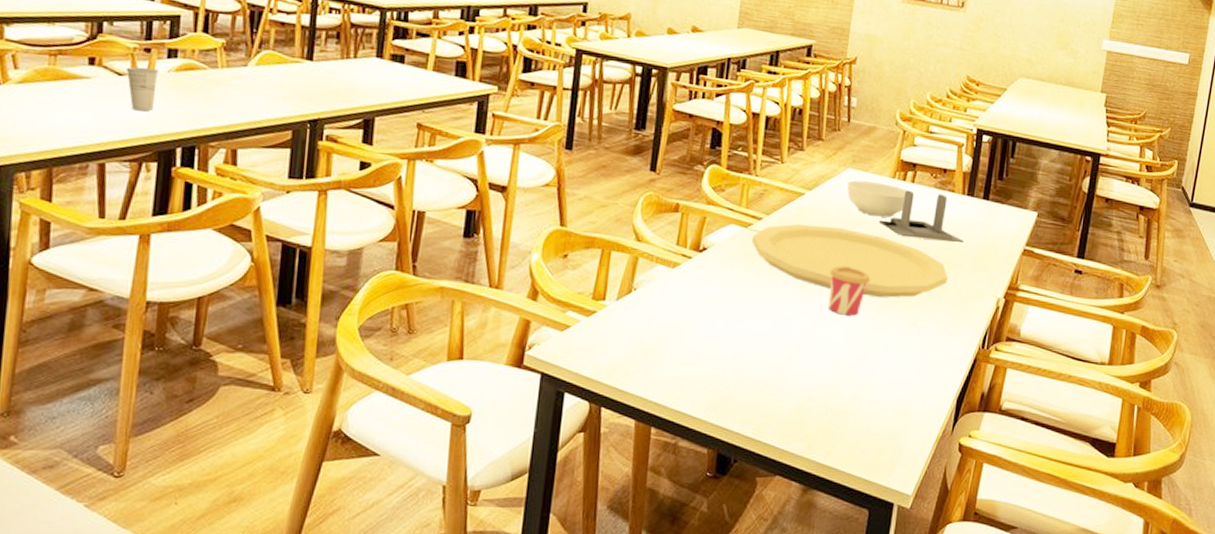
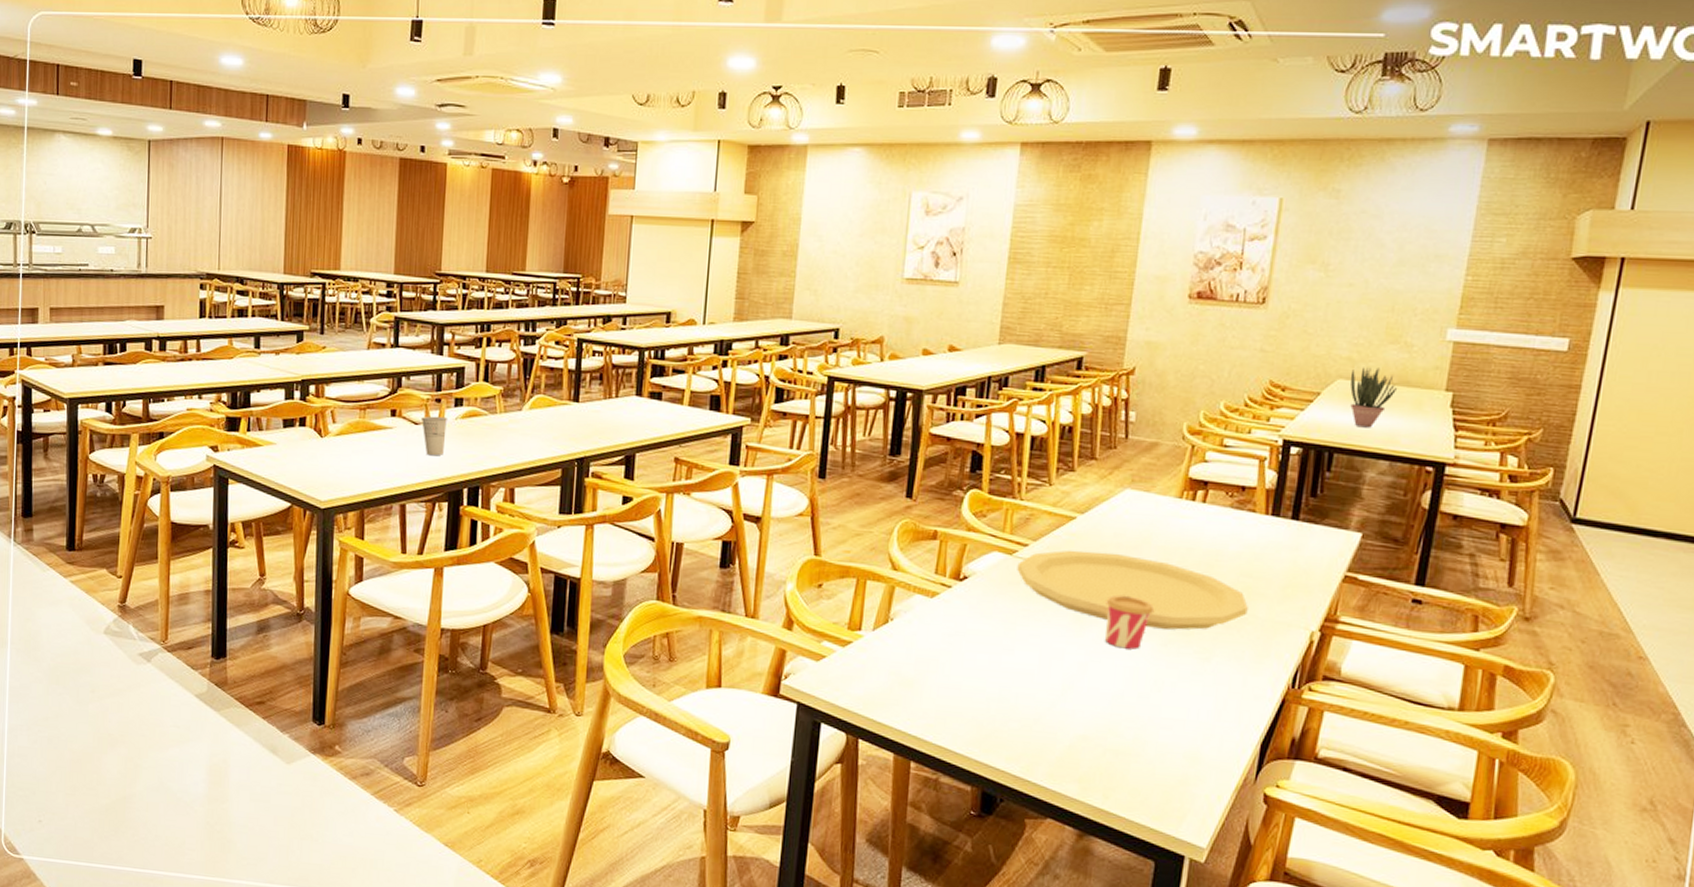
bowl: present [847,180,907,218] -> none [1125,502,1197,542]
napkin holder: present [879,190,965,244] -> none [1164,510,1269,570]
potted plant: none [1029,68,1065,122] -> present [1350,367,1397,428]

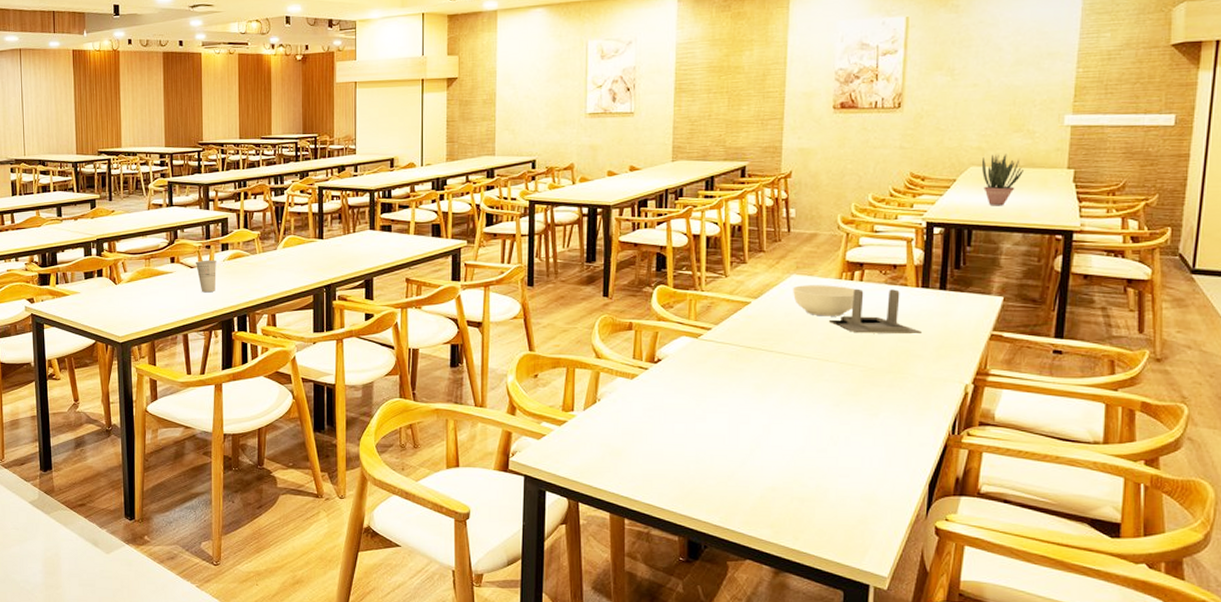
tray: present [1017,550,1248,630] -> none [703,330,907,391]
cup: present [1104,594,1155,650] -> none [782,365,826,411]
bowl: none [1125,502,1197,542] -> present [793,285,855,317]
napkin holder: none [1164,510,1269,570] -> present [829,288,923,335]

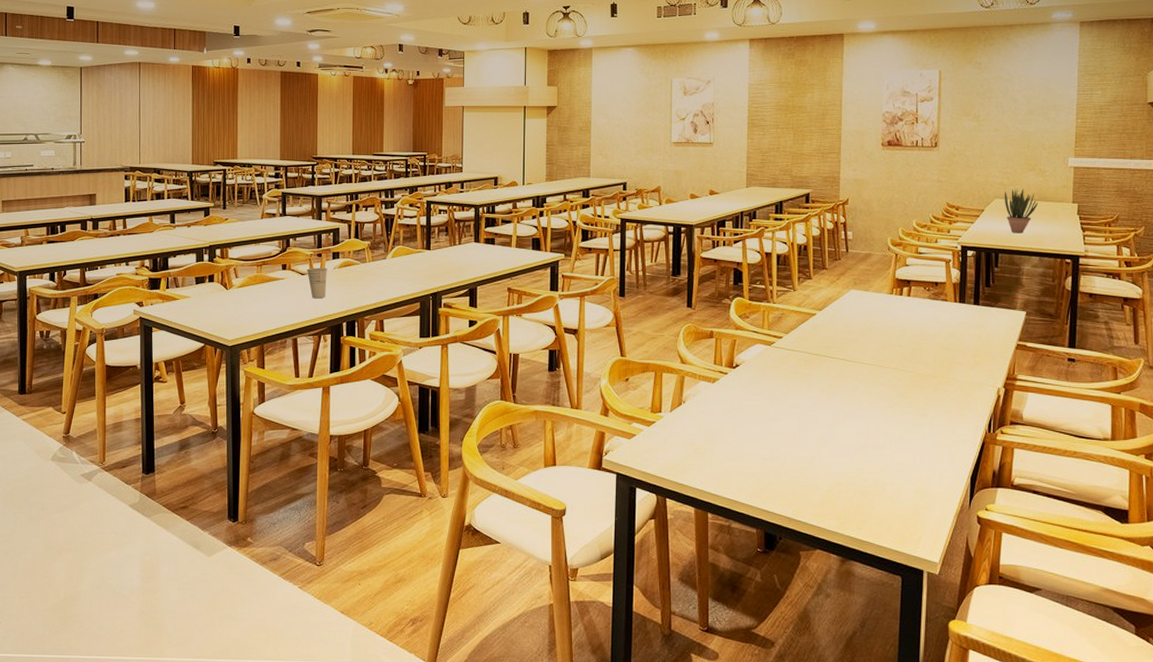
bowl: present [793,285,855,317] -> none [852,299,904,327]
napkin holder: present [829,288,923,335] -> none [883,303,961,344]

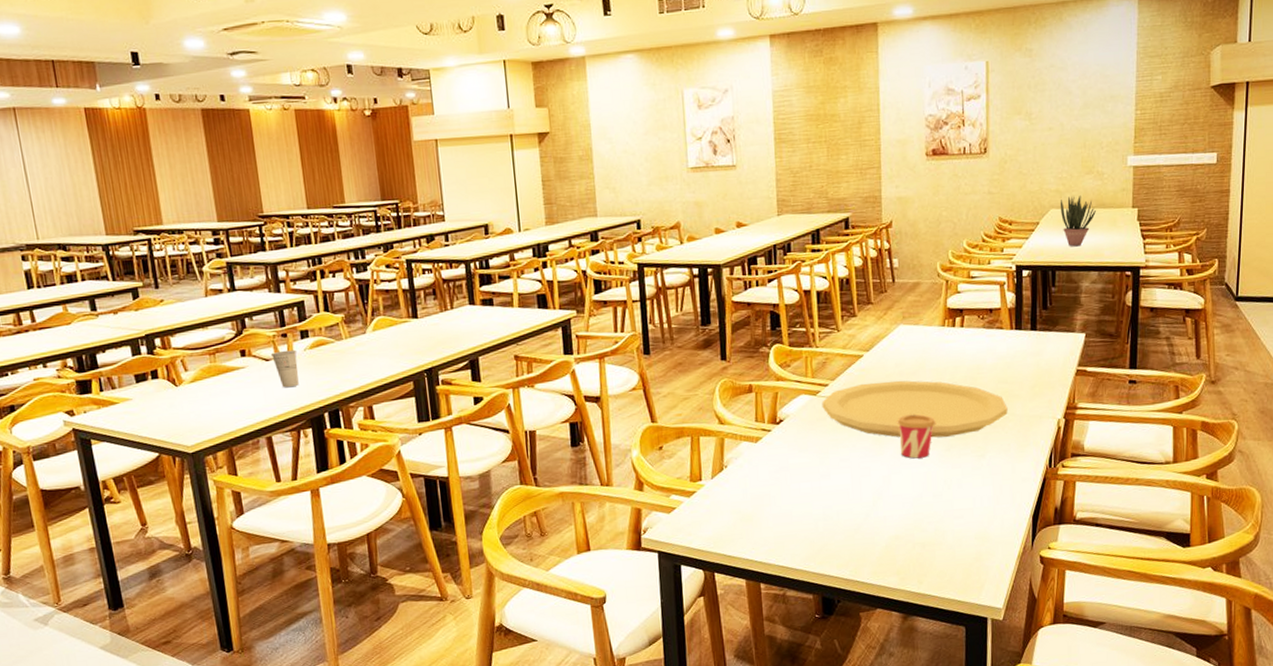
tray: none [775,339,950,394] -> present [822,380,1008,438]
cup: none [844,370,881,412] -> present [897,414,936,459]

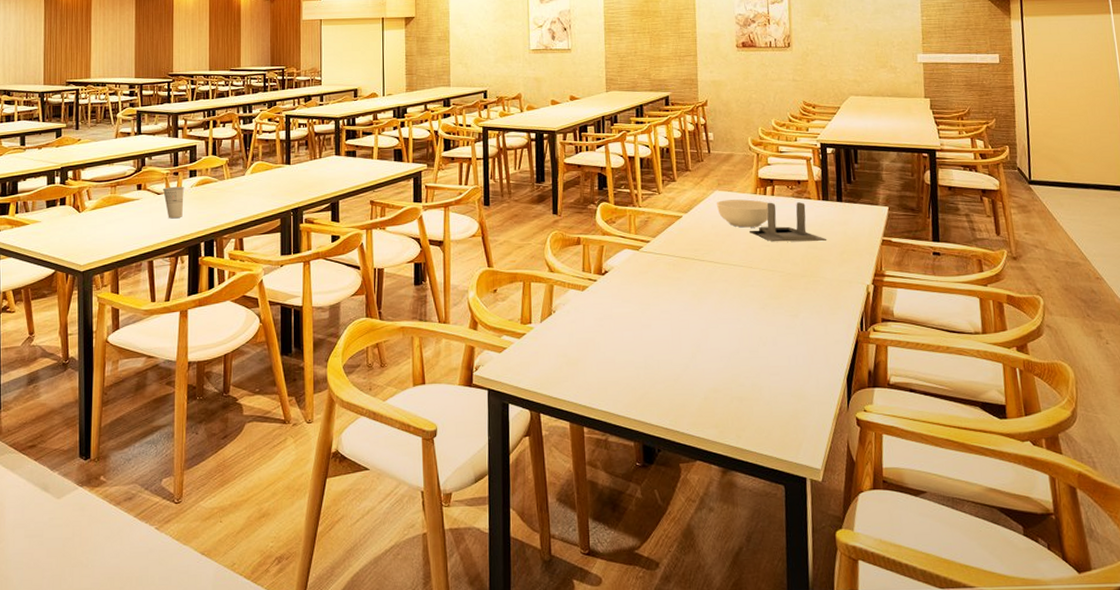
tray: present [822,380,1008,438] -> none [644,240,819,296]
cup: present [897,414,936,459] -> none [714,272,751,315]
bowl: none [901,332,958,365] -> present [717,199,769,228]
napkin holder: none [936,333,1019,379] -> present [750,202,827,242]
potted plant: present [1060,195,1096,247] -> none [858,86,891,130]

